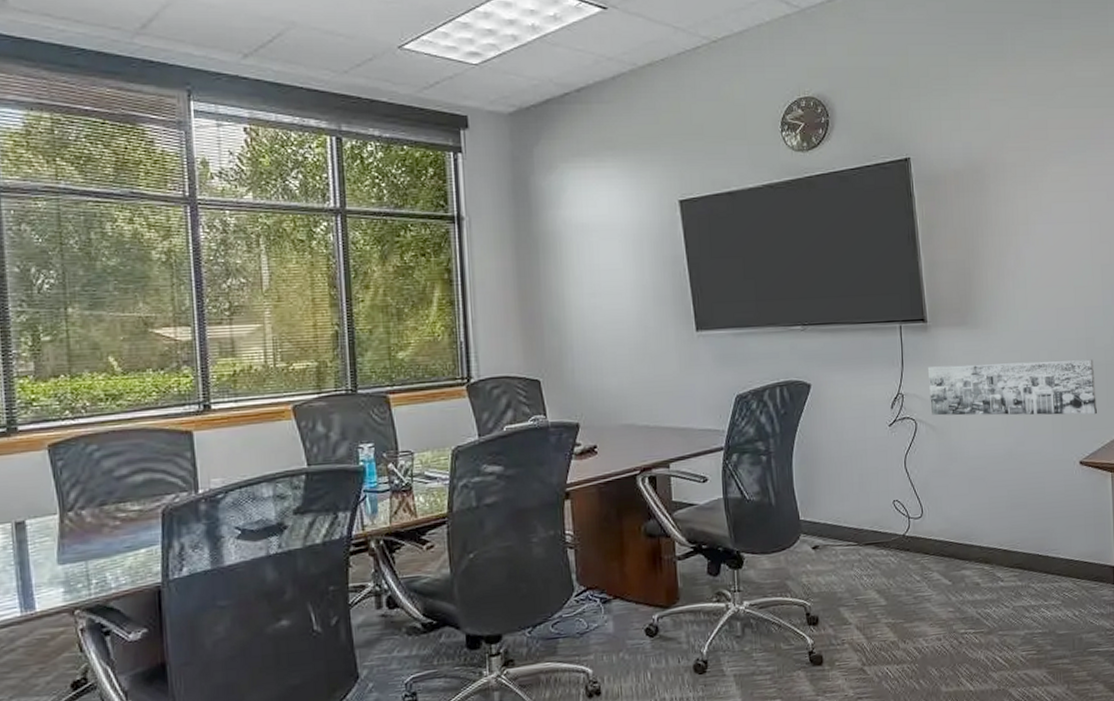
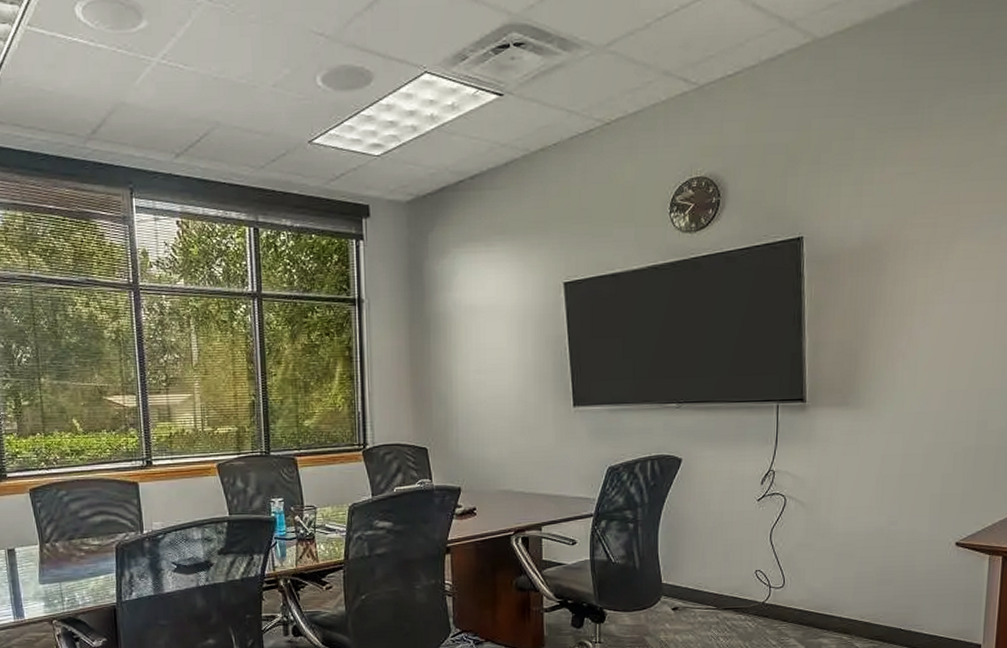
wall art: present [927,359,1097,416] -> none [801,442,983,498]

